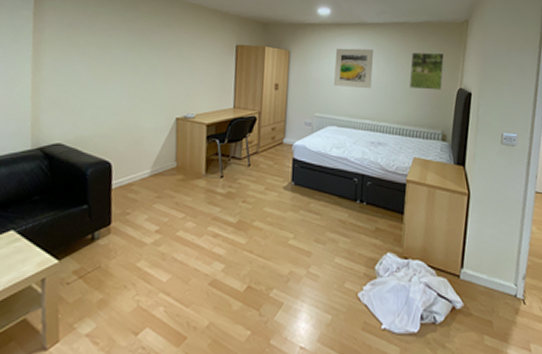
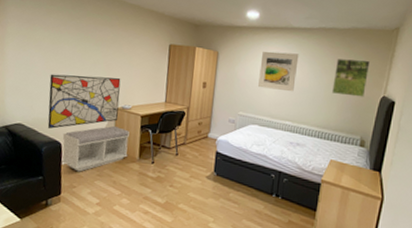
wall art: none [94,83,182,147] -> present [47,74,121,129]
bench: none [111,139,194,195] -> present [61,126,130,172]

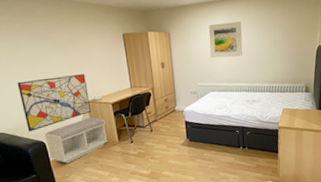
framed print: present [332,58,370,97] -> none [275,16,304,51]

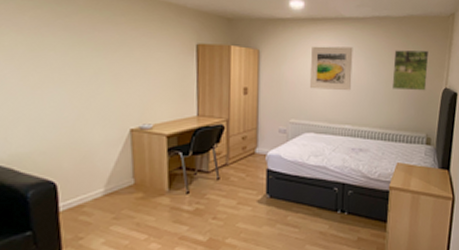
wall art: present [17,73,92,132] -> none [30,90,136,165]
bench: present [44,117,108,164] -> none [57,153,153,218]
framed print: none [275,16,304,51] -> present [392,49,429,91]

